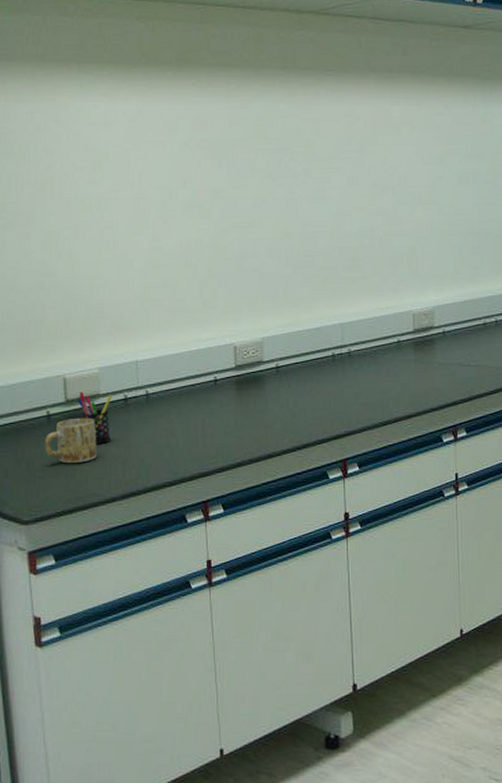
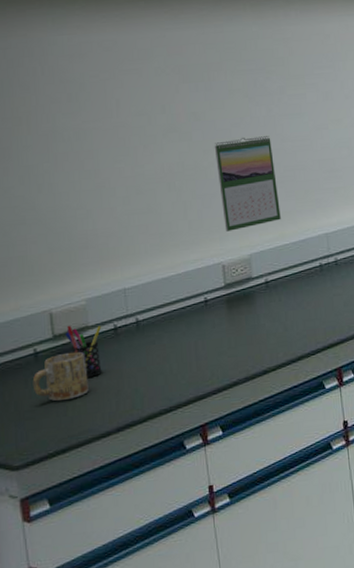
calendar: none [233,218,296,313] -> present [214,136,281,232]

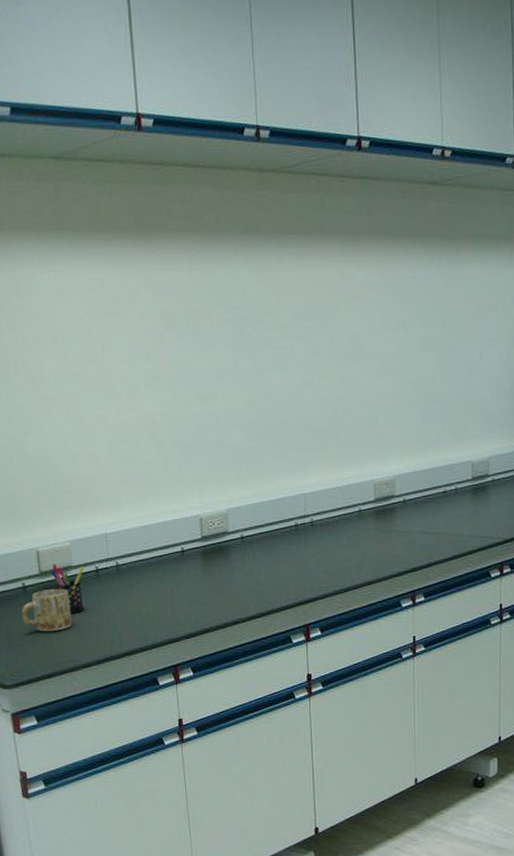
calendar: present [214,136,281,232] -> none [197,389,260,485]

